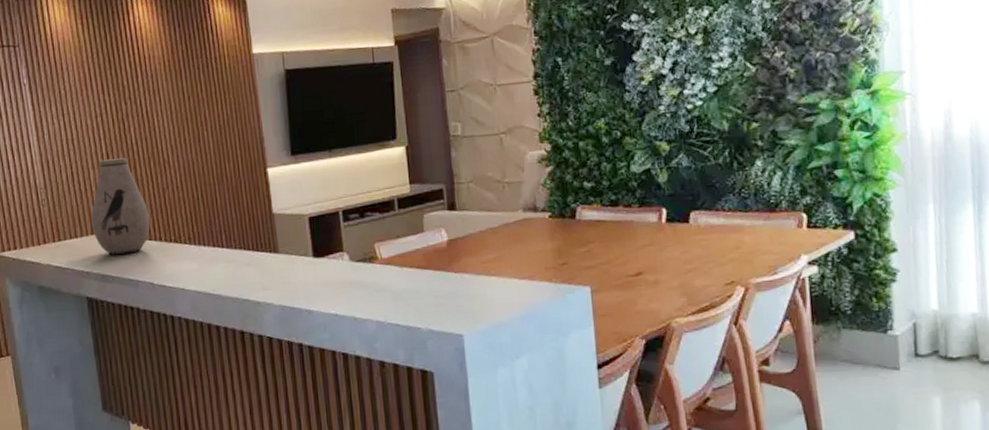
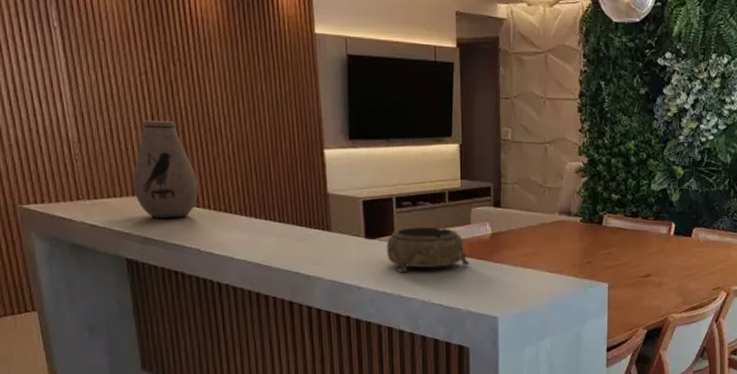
decorative bowl: none [335,238,427,292] -> present [386,226,470,273]

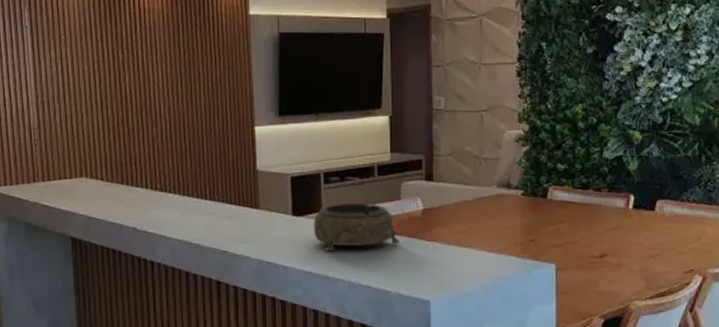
vase: present [132,120,198,219] -> none [81,106,138,199]

